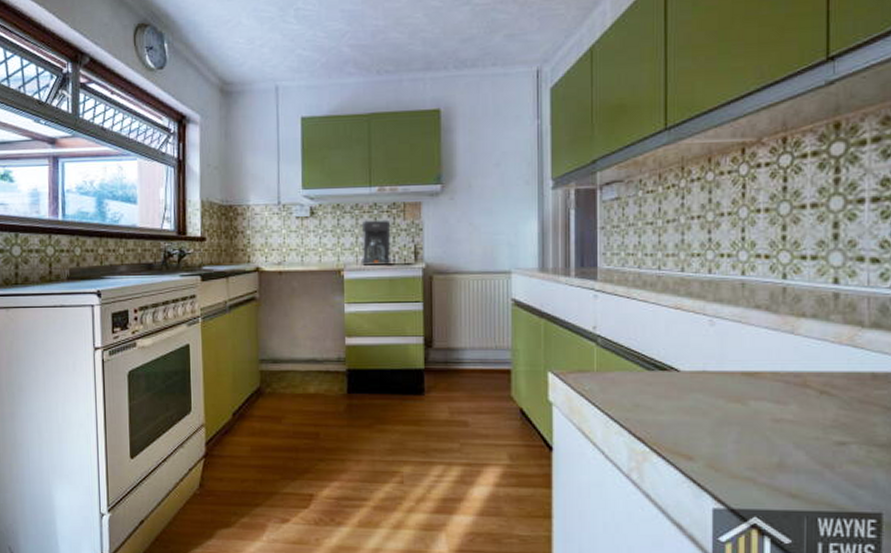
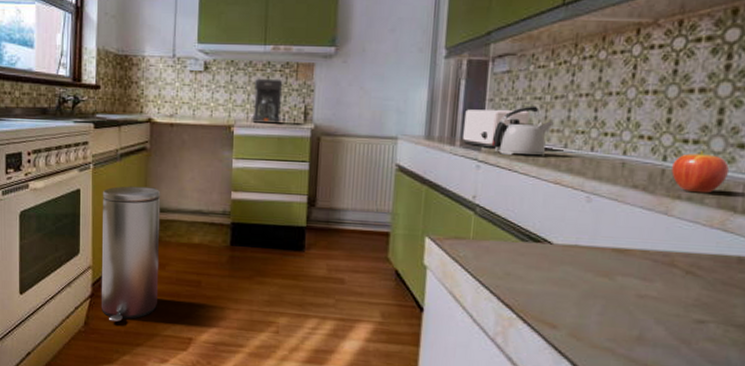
pedal bin: none [213,338,275,481] -> present [101,186,161,322]
toaster: none [578,236,643,277] -> present [463,109,530,148]
kettle: none [607,231,668,282] -> present [491,105,554,156]
fruit: none [793,265,852,310] -> present [671,150,730,194]

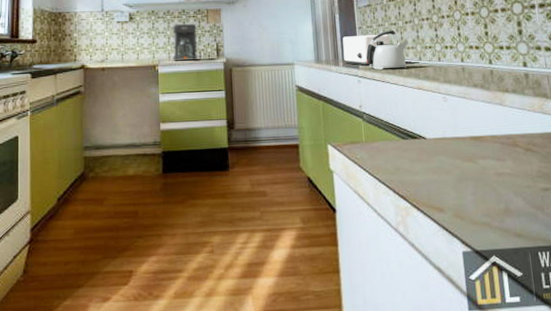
pedal bin: present [101,186,161,322] -> none [40,127,97,265]
fruit: present [671,150,730,194] -> none [497,53,536,86]

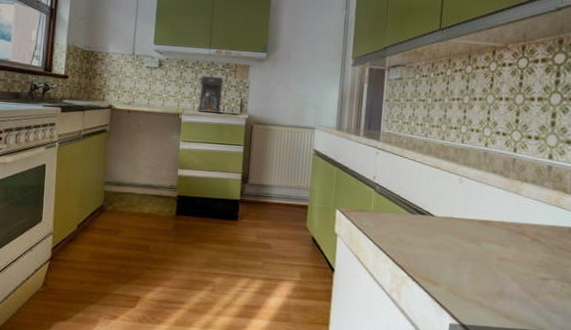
toaster: present [342,33,391,66] -> none [366,107,416,139]
kettle: present [366,30,408,70] -> none [387,106,434,146]

